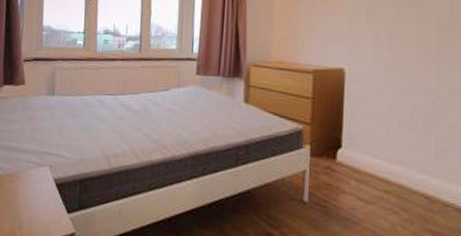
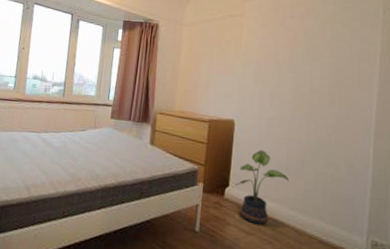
potted plant: none [348,102,416,192] -> present [234,149,290,225]

